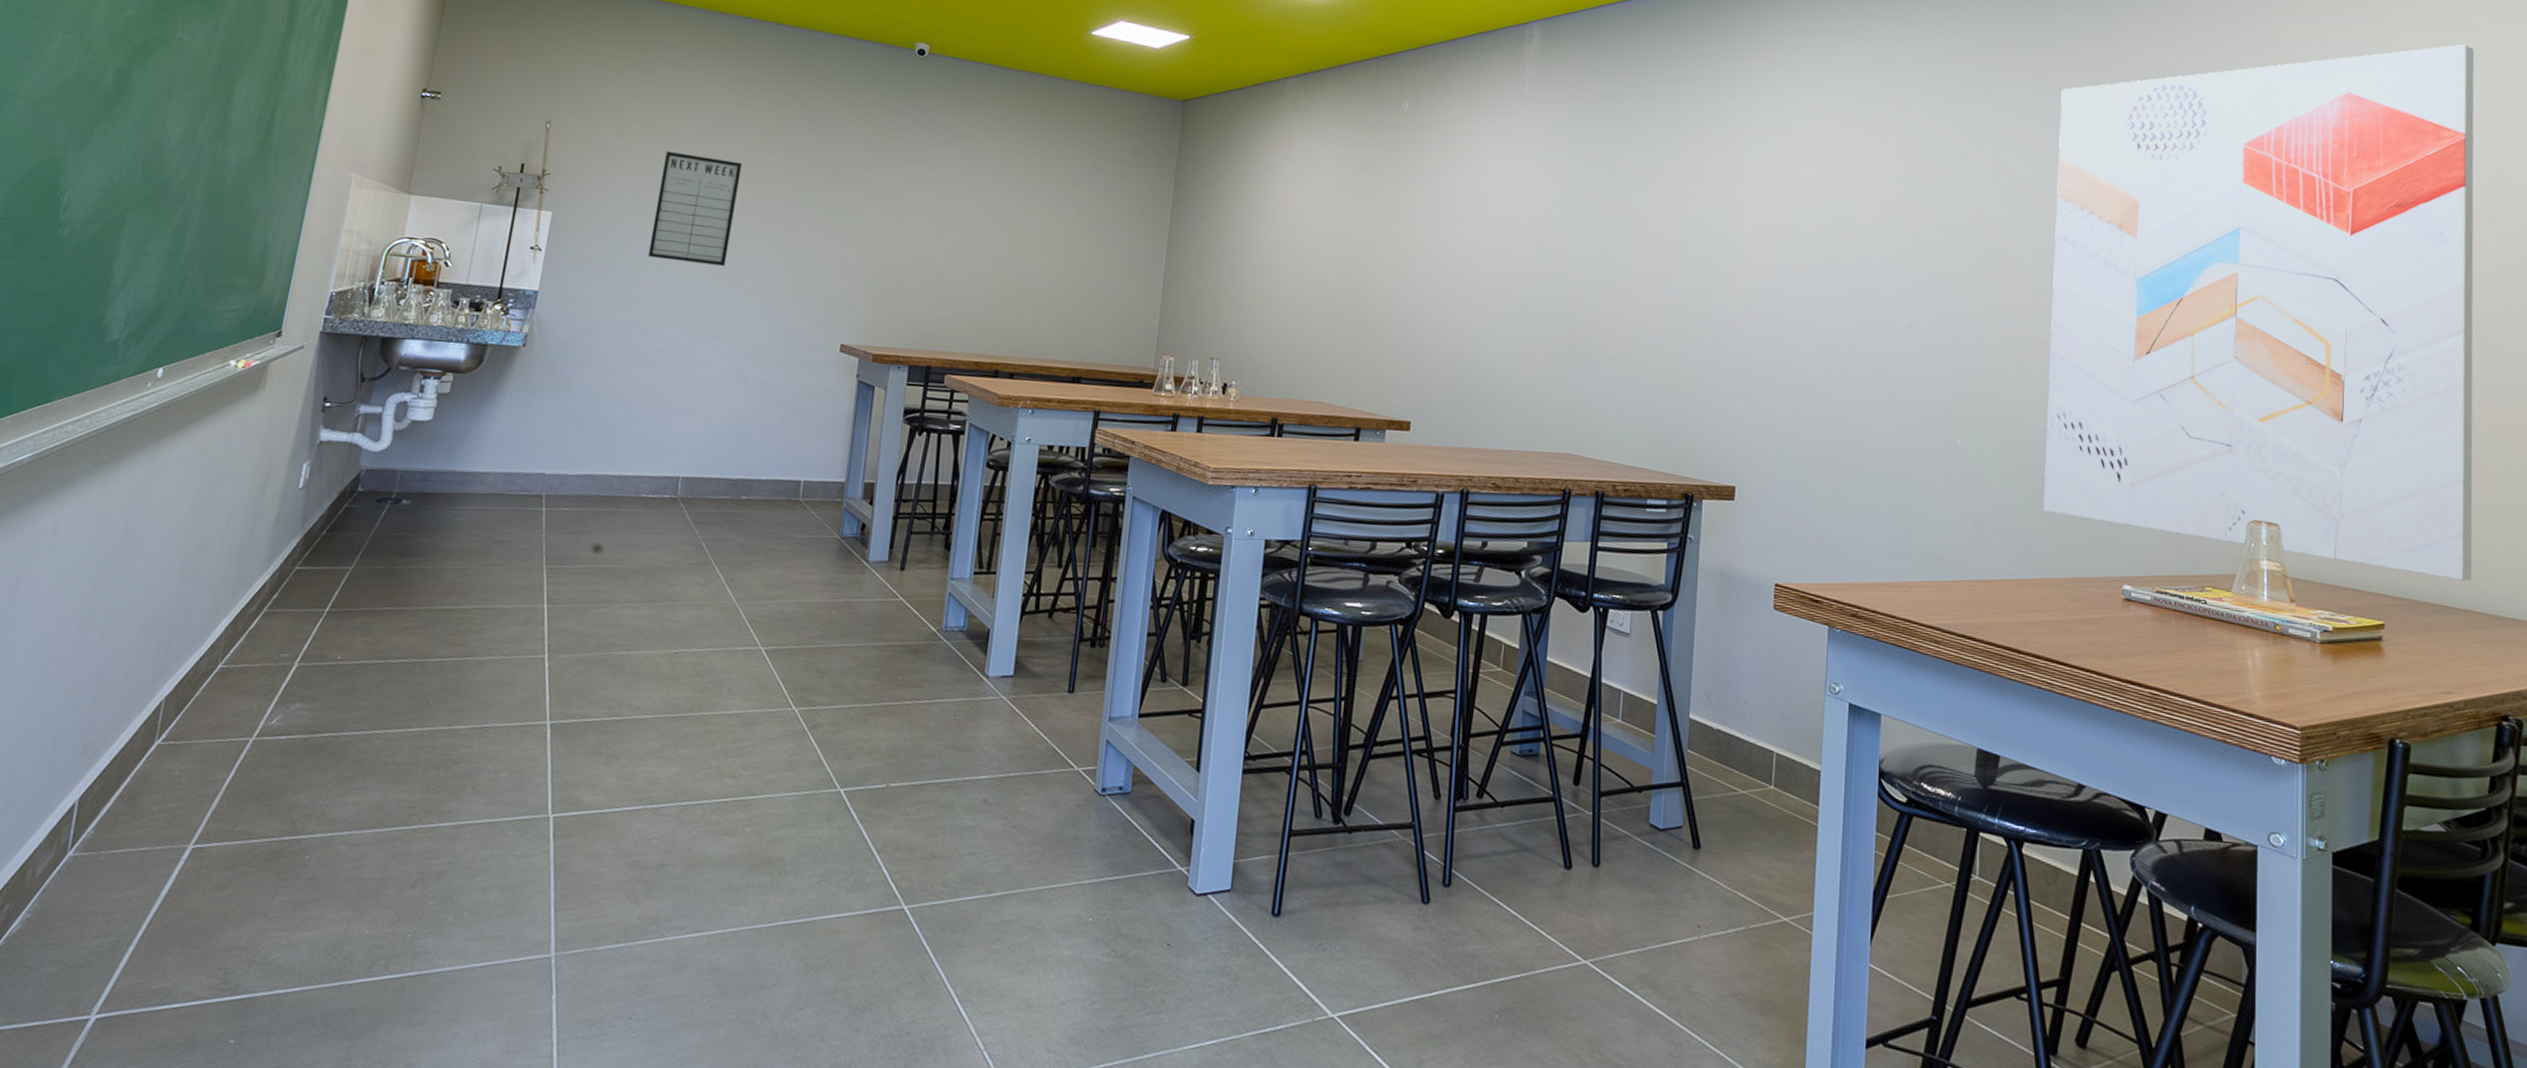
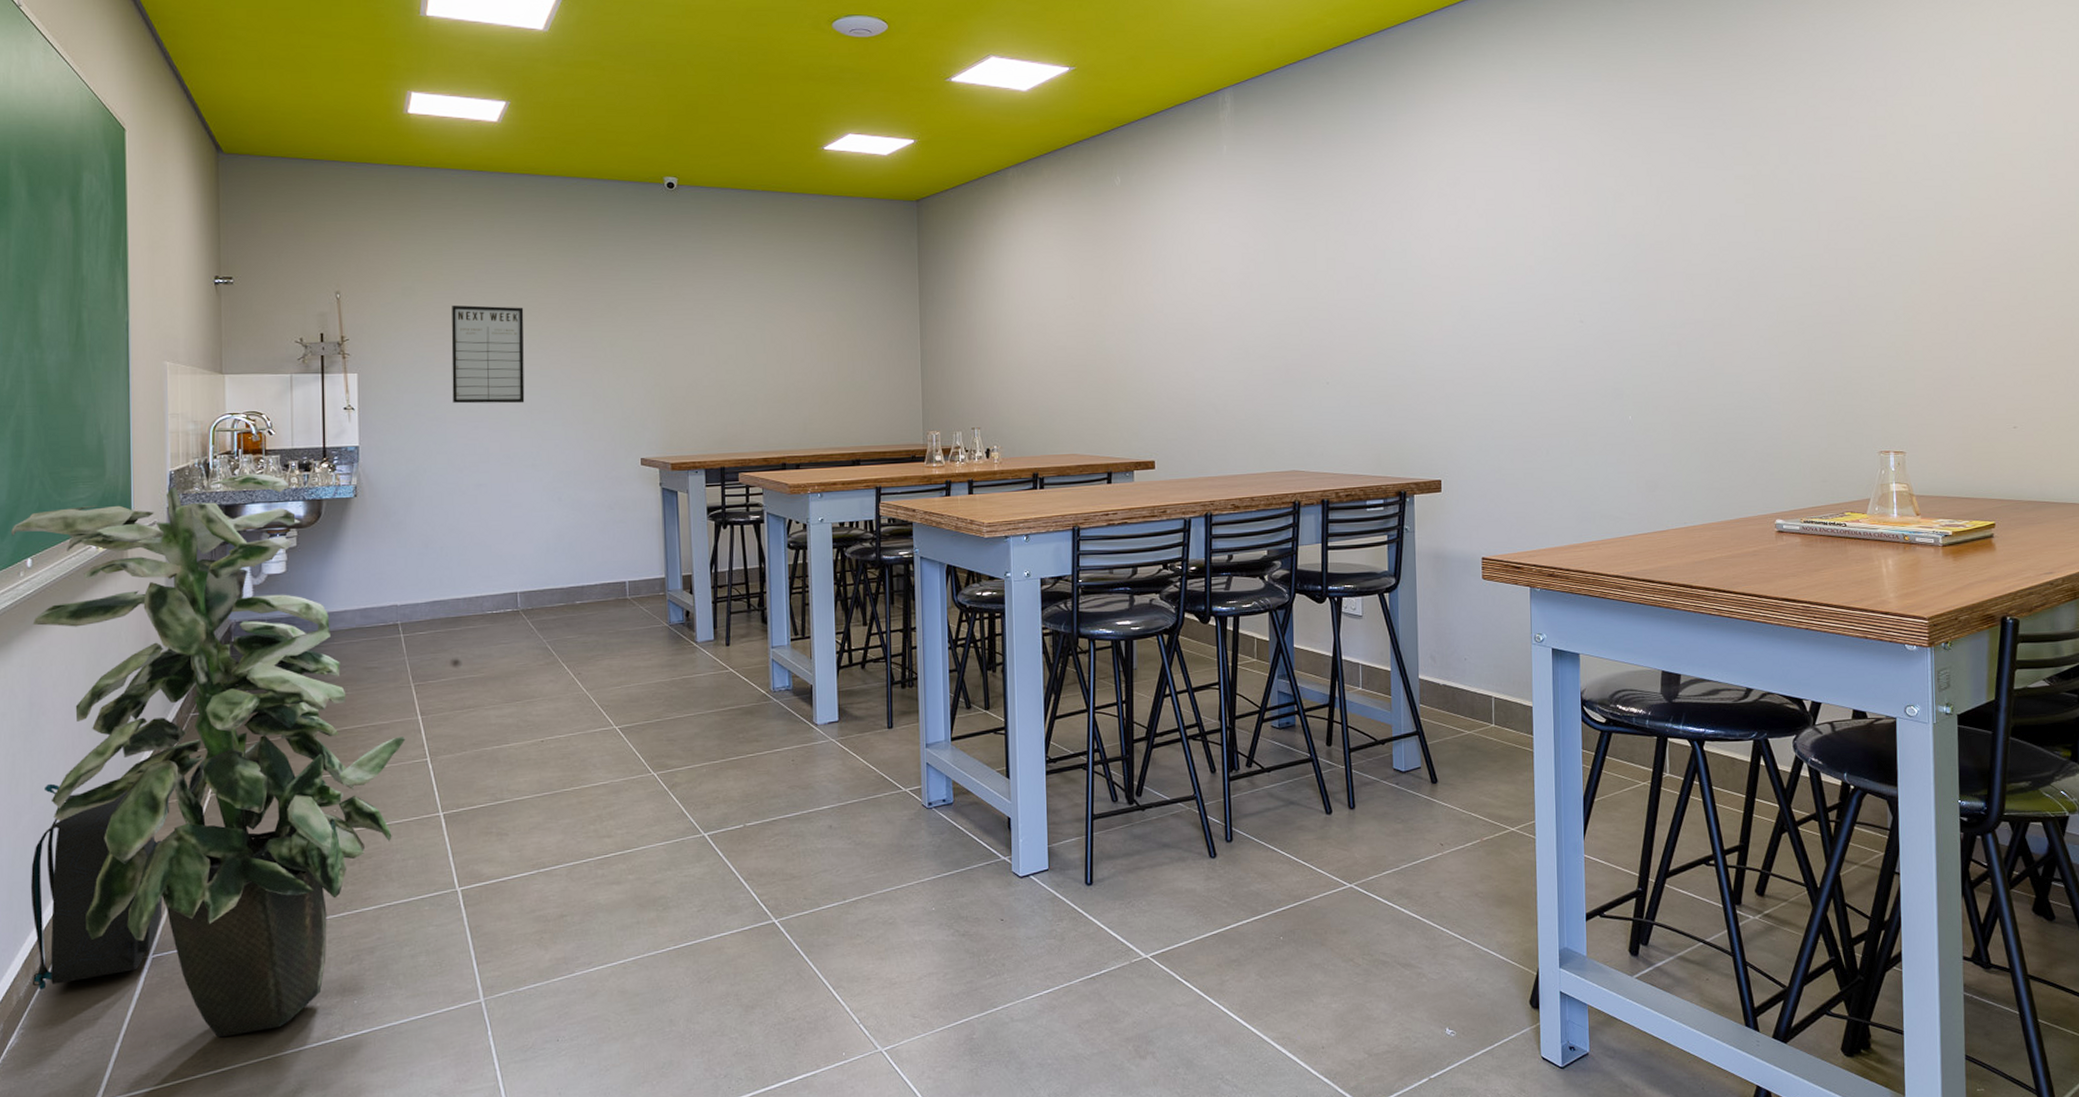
backpack: none [53,625,233,868] -> present [30,783,163,989]
indoor plant: none [121,305,526,957] -> present [11,473,406,1038]
wall art: present [2043,44,2475,581] -> none [1700,8,2067,479]

